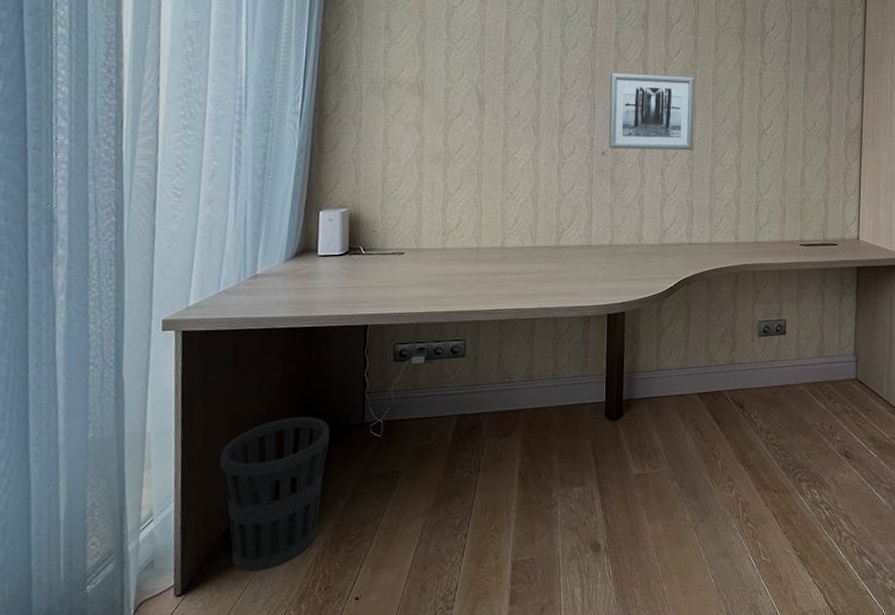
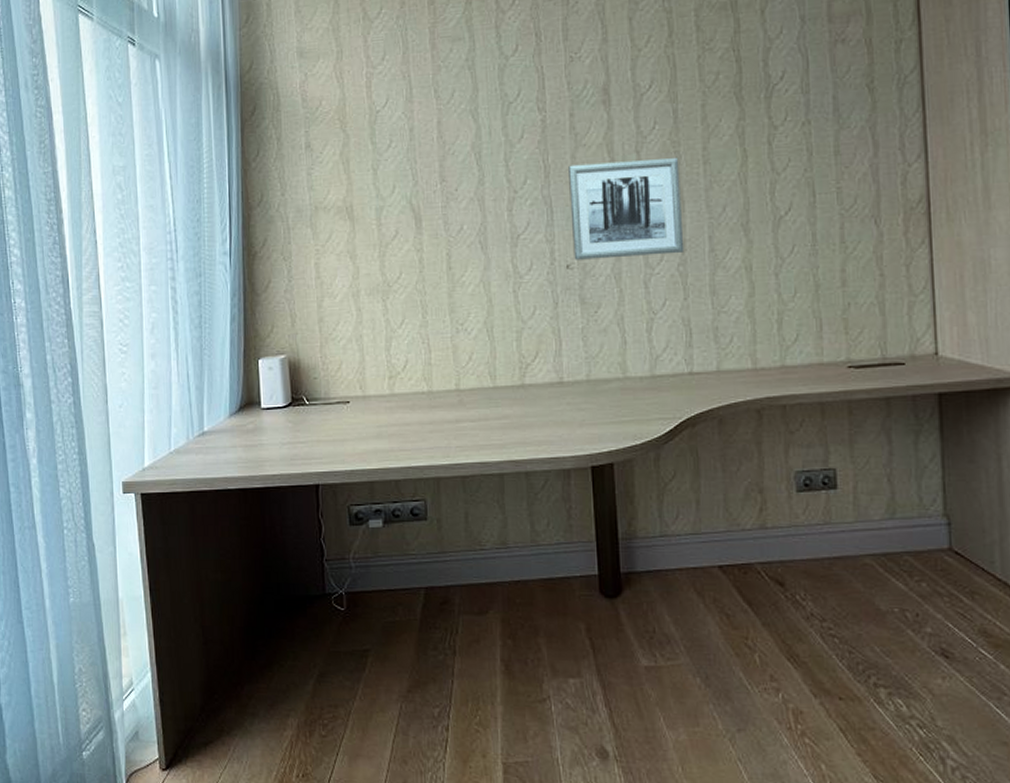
wastebasket: present [219,416,330,572] -> none [188,585,292,751]

